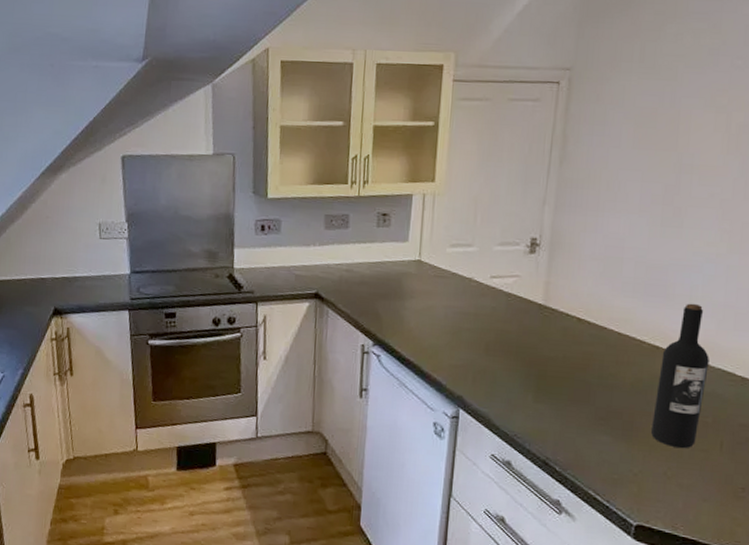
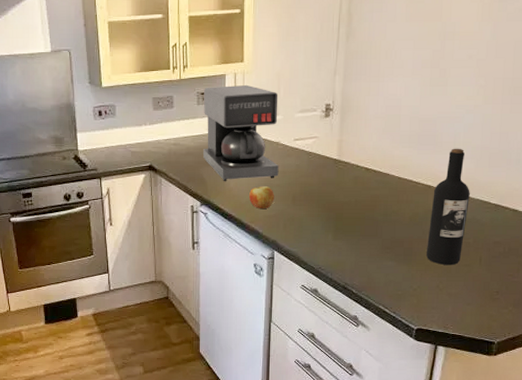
coffee maker: none [380,207,474,321] -> present [203,84,279,181]
apple: none [432,329,464,357] -> present [249,186,275,210]

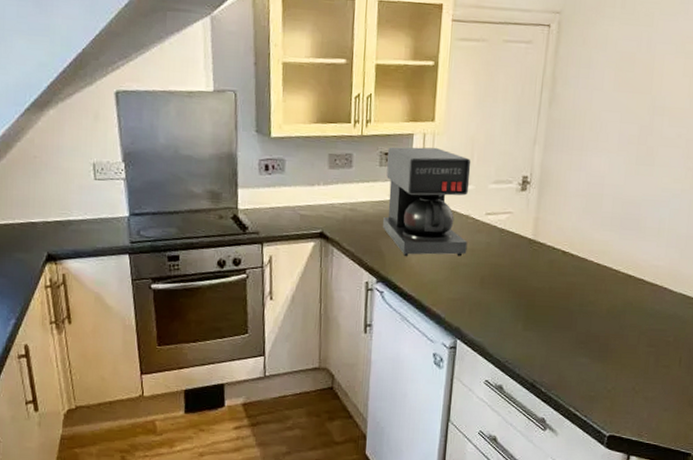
apple: present [249,186,275,210] -> none [432,264,461,291]
wine bottle: present [425,148,470,266] -> none [622,235,673,366]

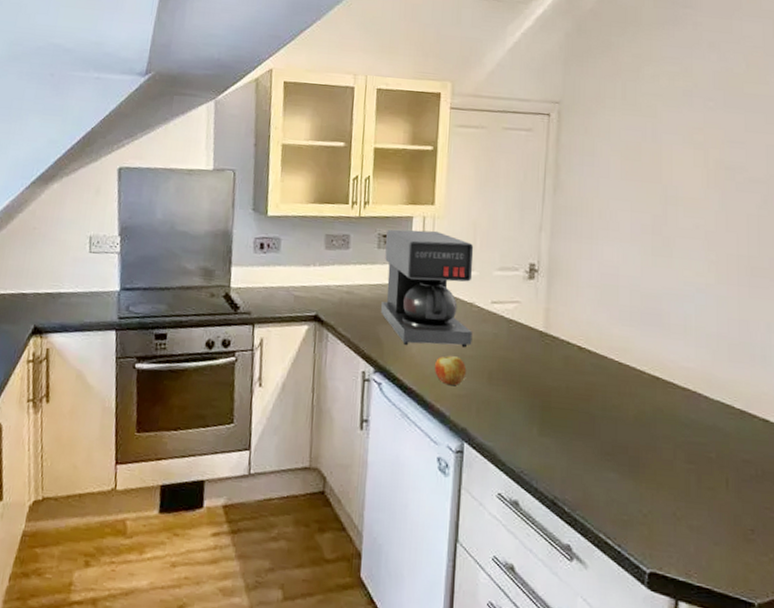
apple: none [432,264,461,291] -> present [435,356,467,386]

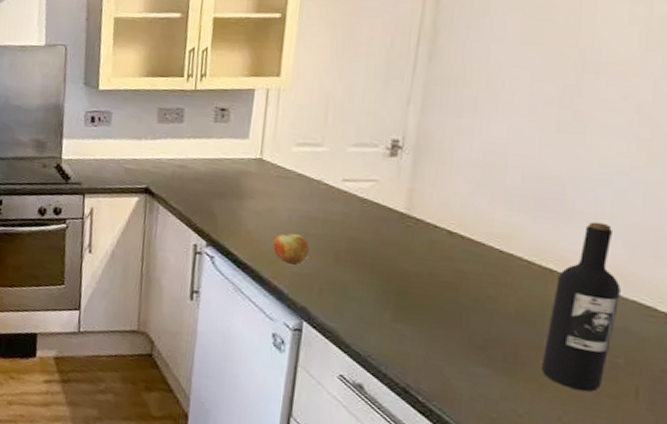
coffee maker: present [381,229,474,348] -> none [216,102,325,226]
wine bottle: none [657,333,708,487] -> present [540,221,621,392]

